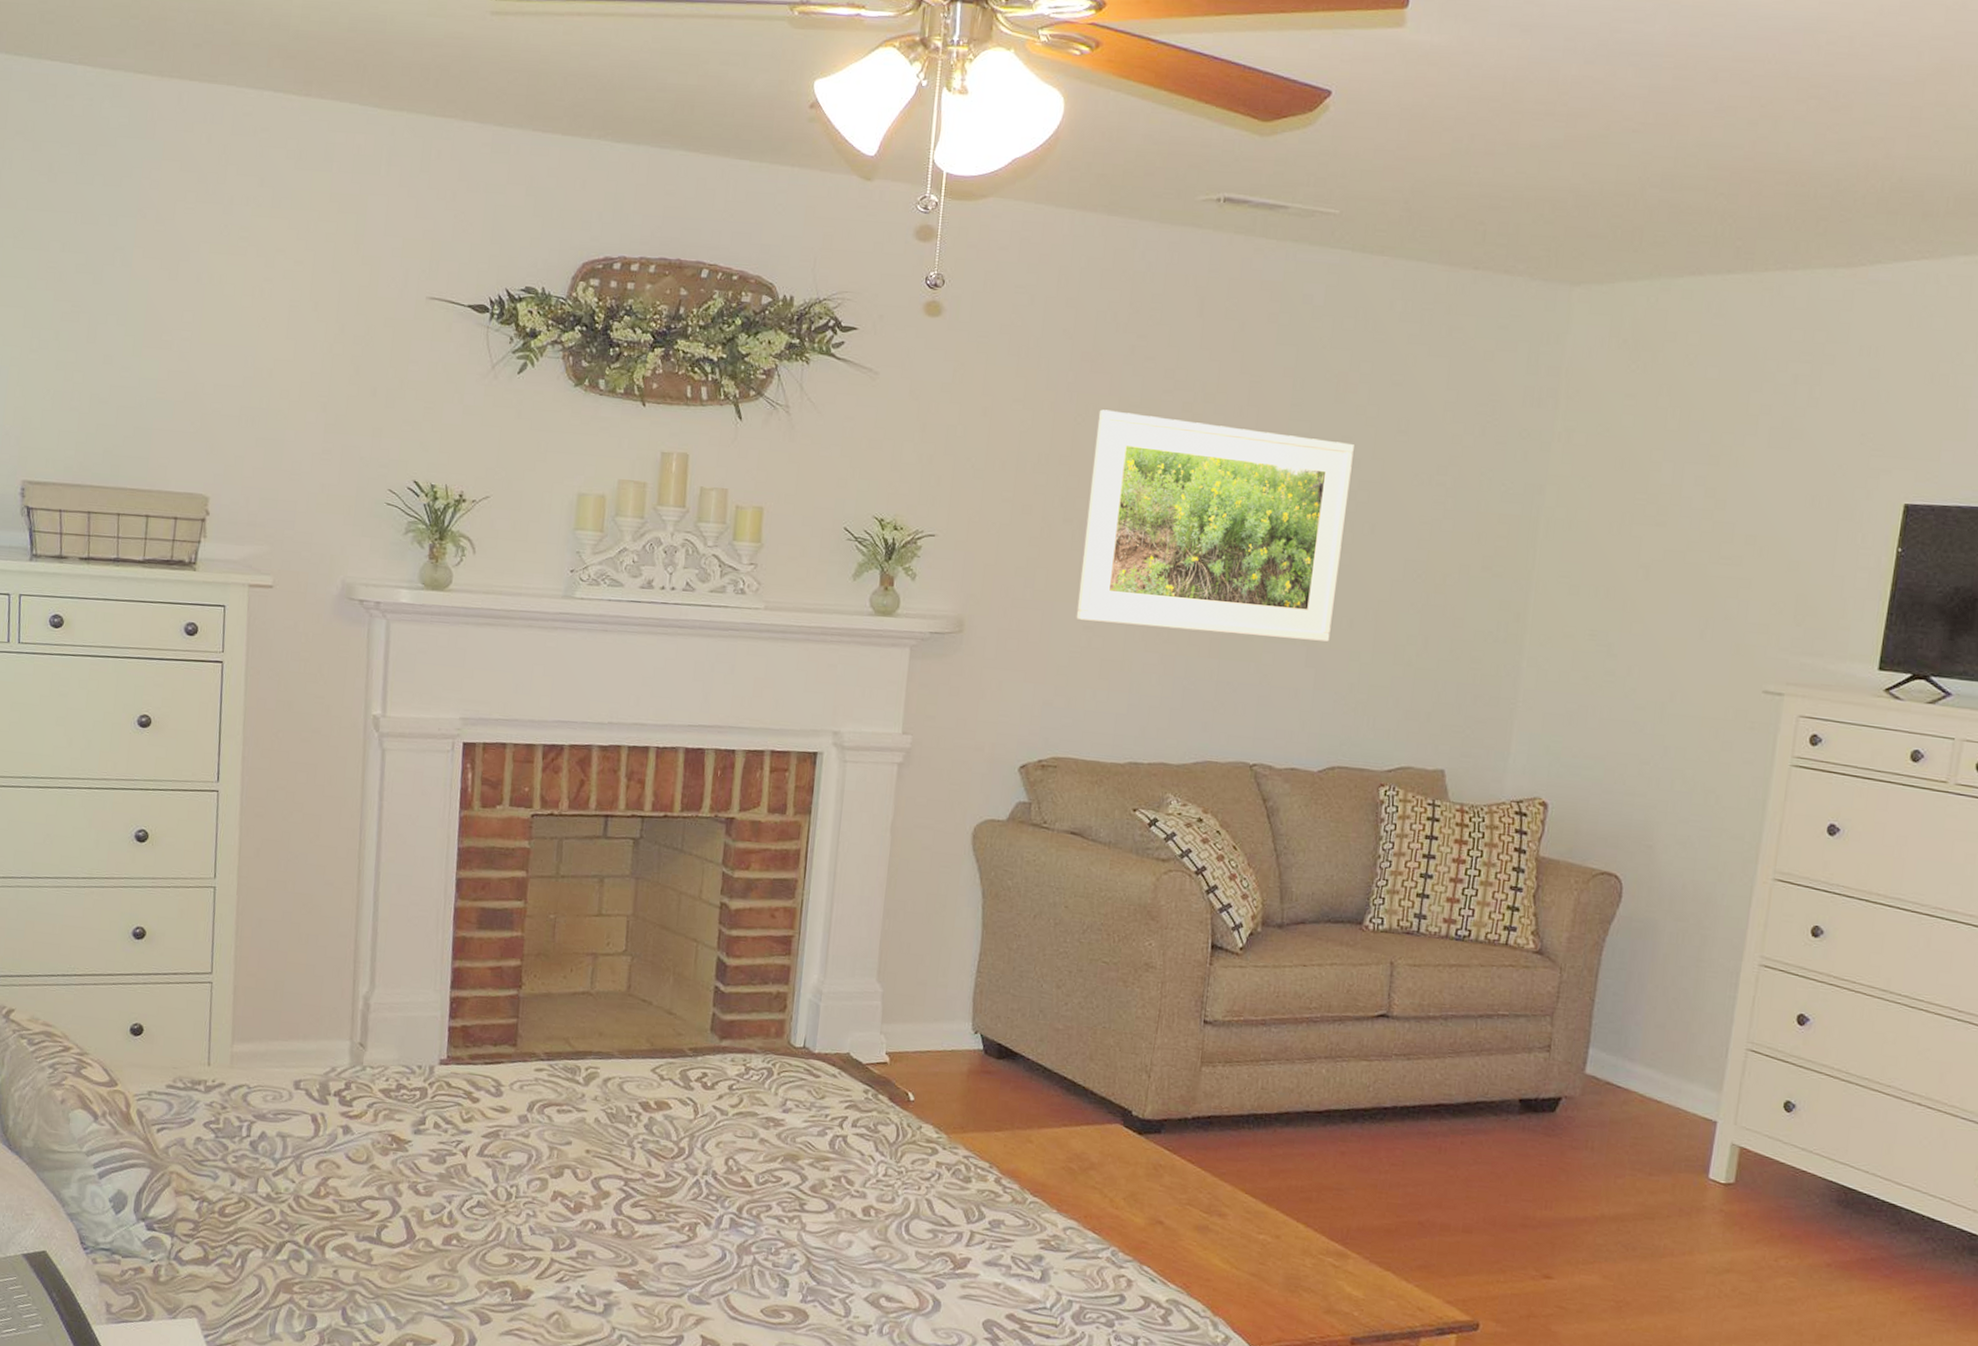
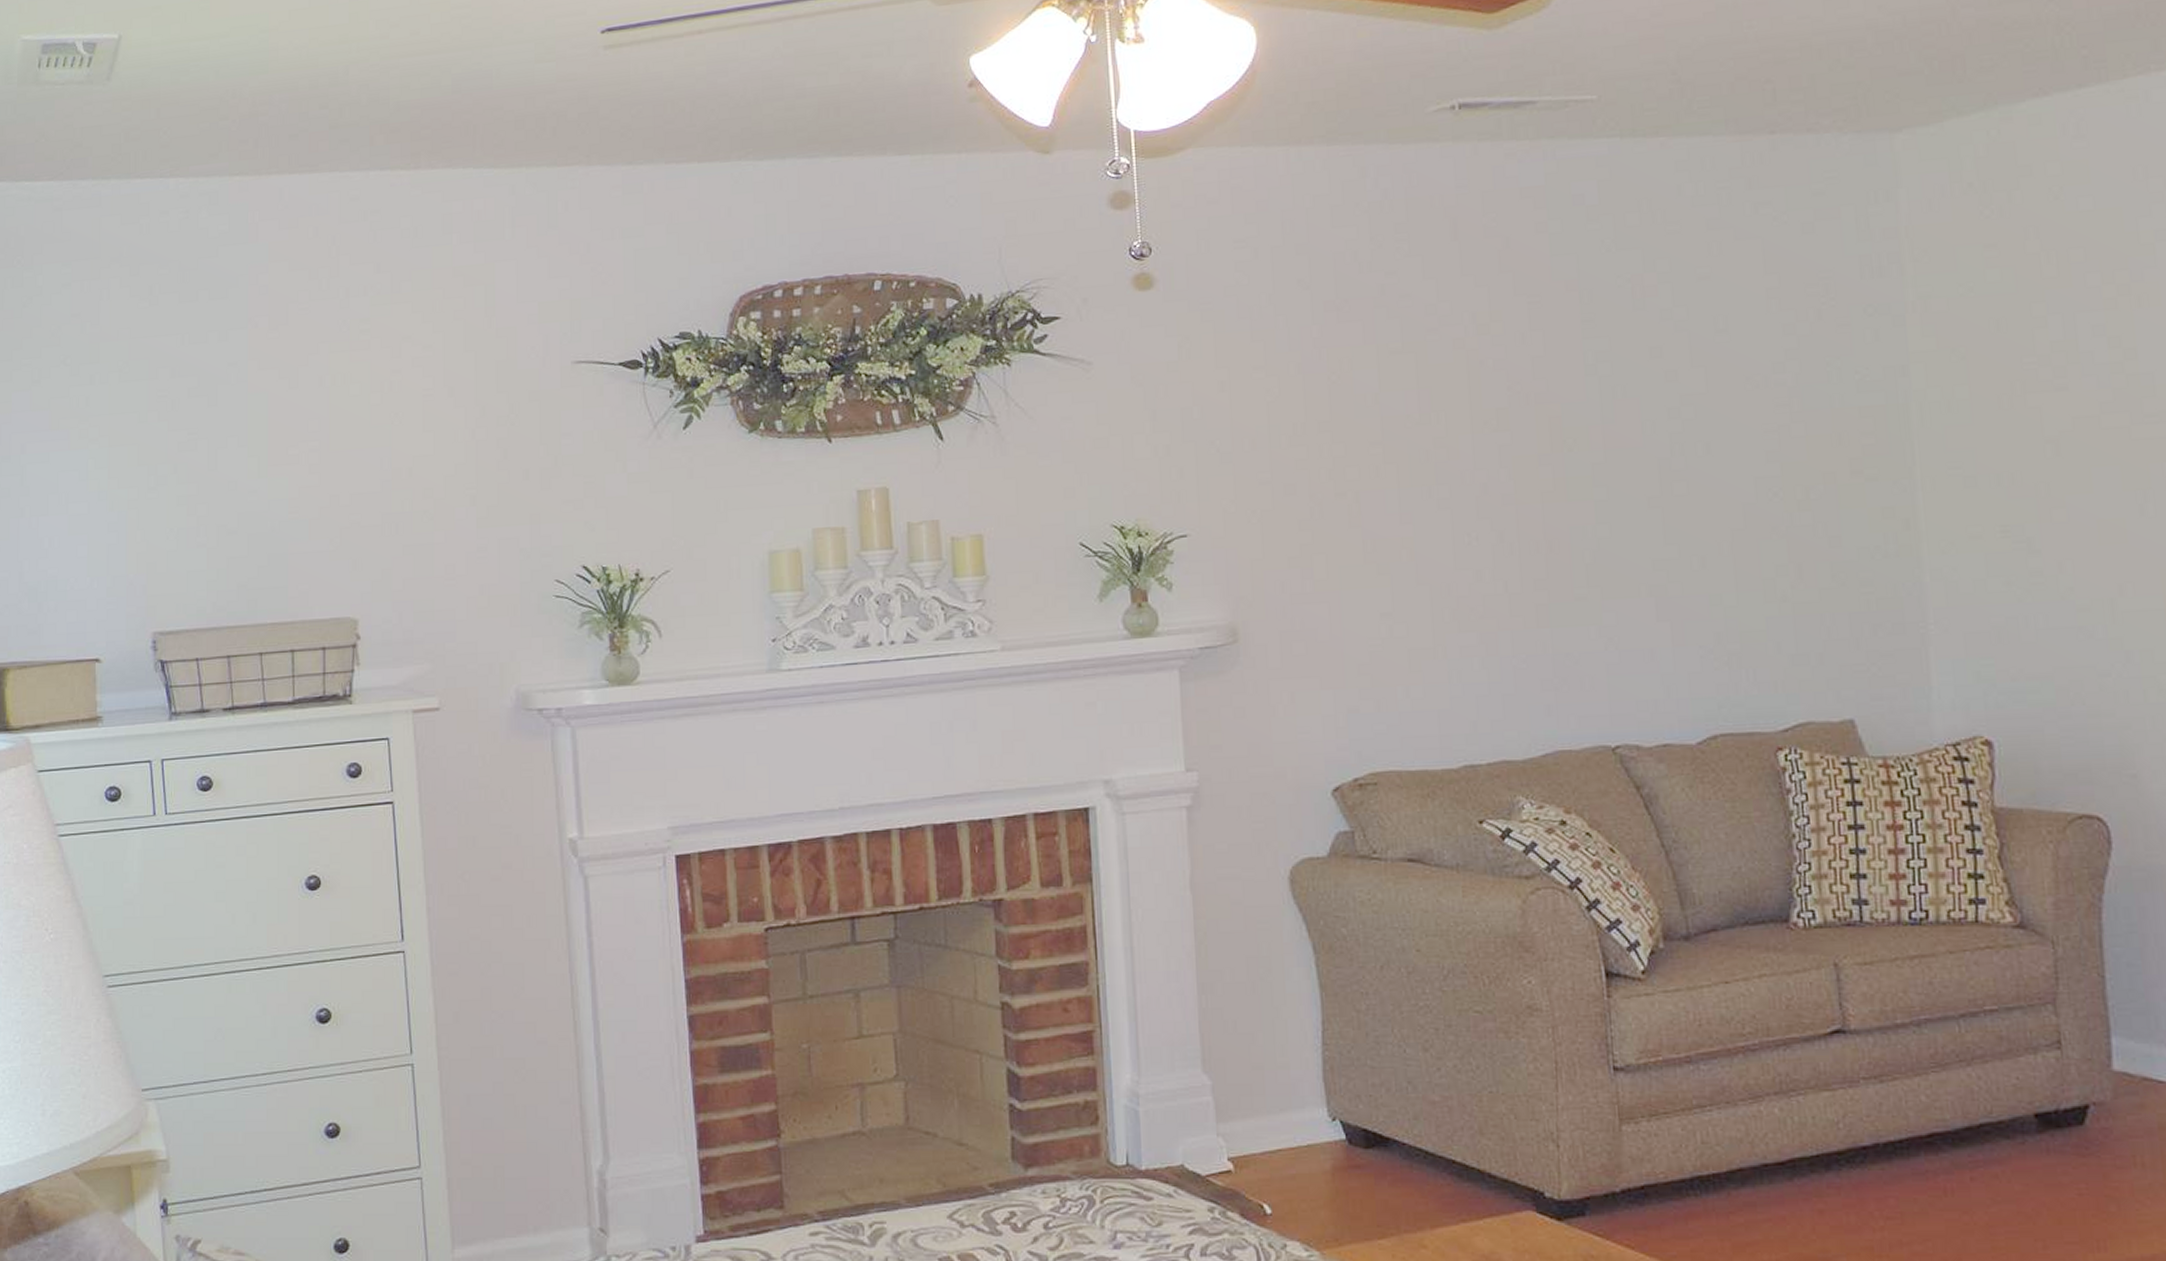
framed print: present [1076,409,1354,642] -> none [1355,354,1681,607]

